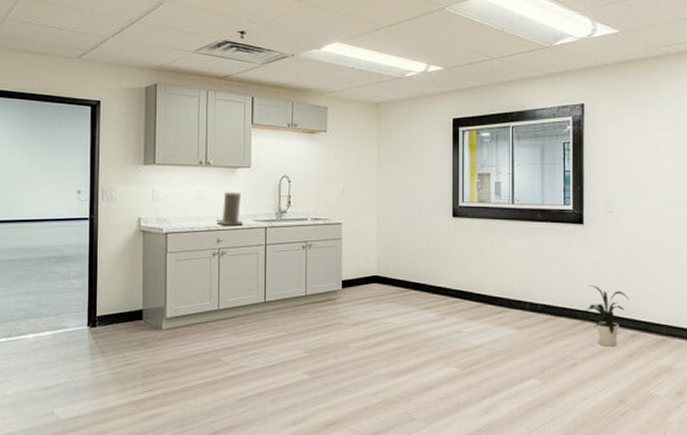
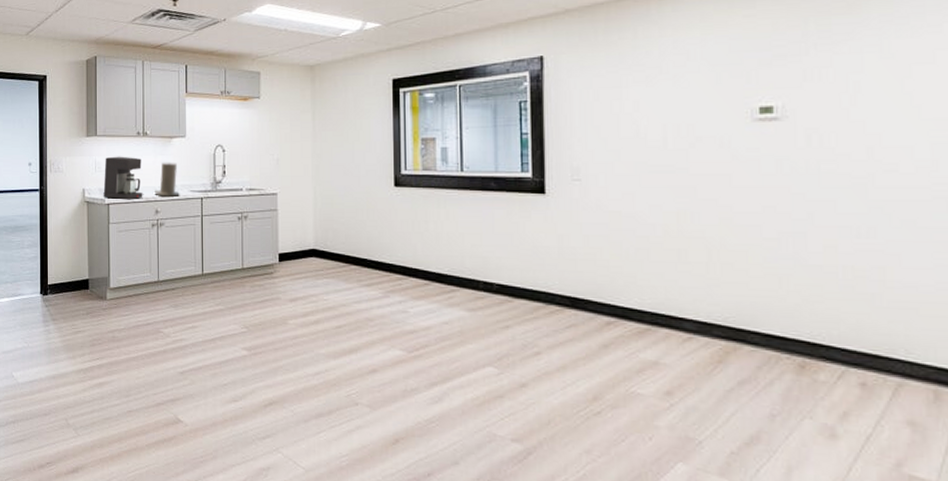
coffee maker: none [161,185,204,229] -> present [103,156,143,200]
house plant: present [583,284,630,346] -> none [547,262,604,335]

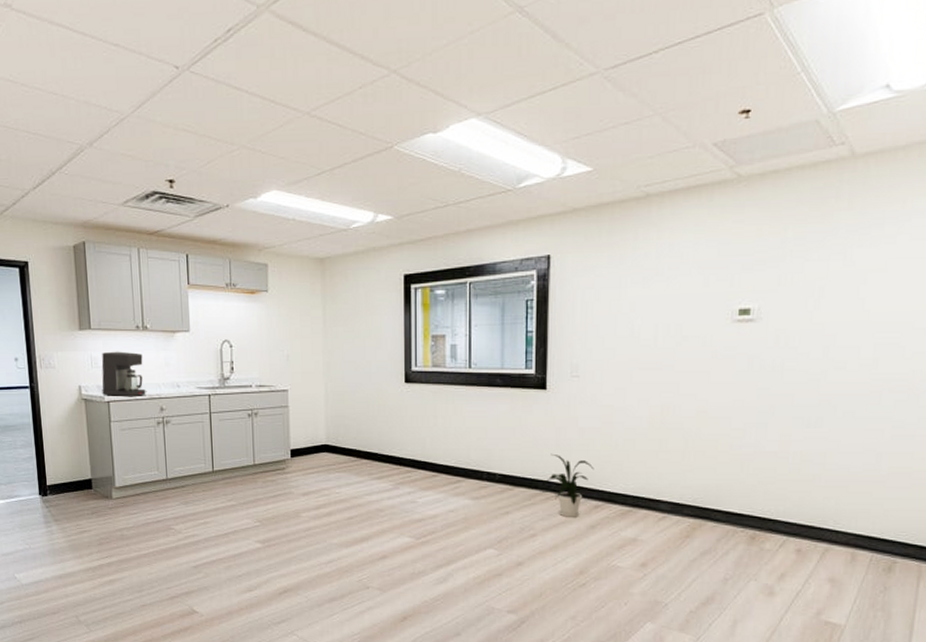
paper towel: present [154,162,180,197] -> none [157,357,186,393]
house plant: none [547,262,604,335] -> present [544,453,594,517]

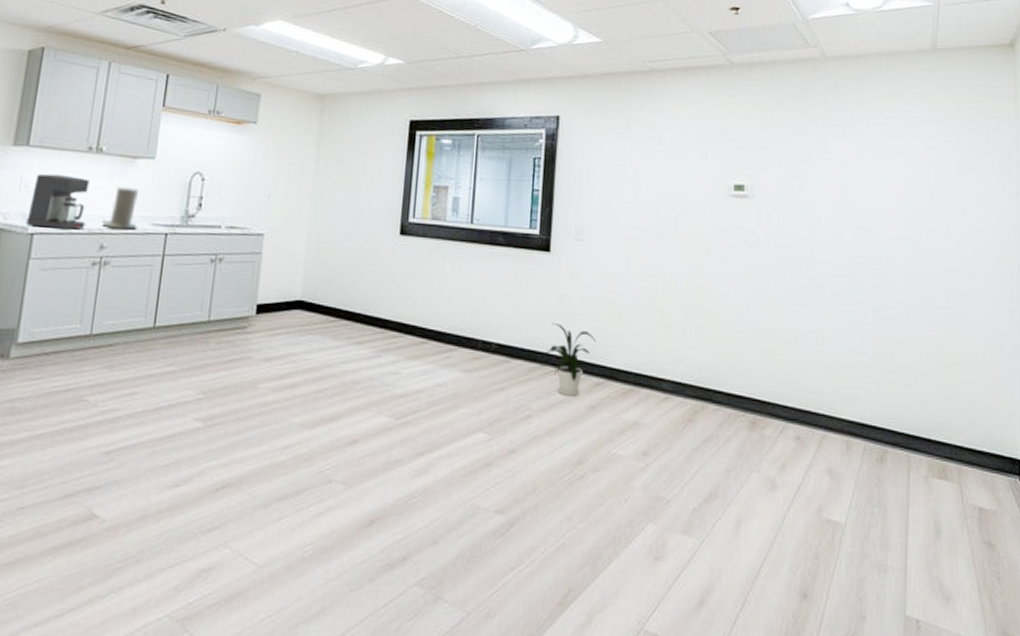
paper towel: none [157,357,186,393] -> present [101,186,138,230]

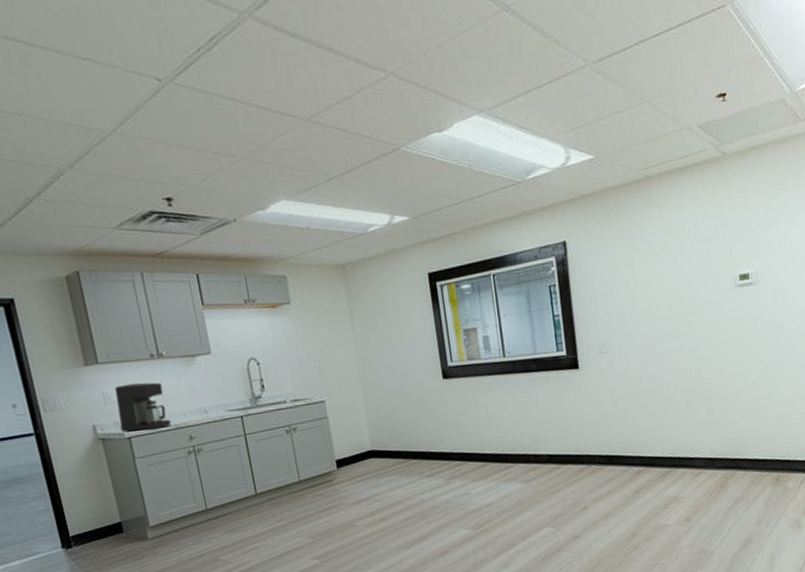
paper towel: present [101,186,138,230] -> none [183,382,215,421]
house plant: present [543,322,596,396] -> none [588,428,632,486]

